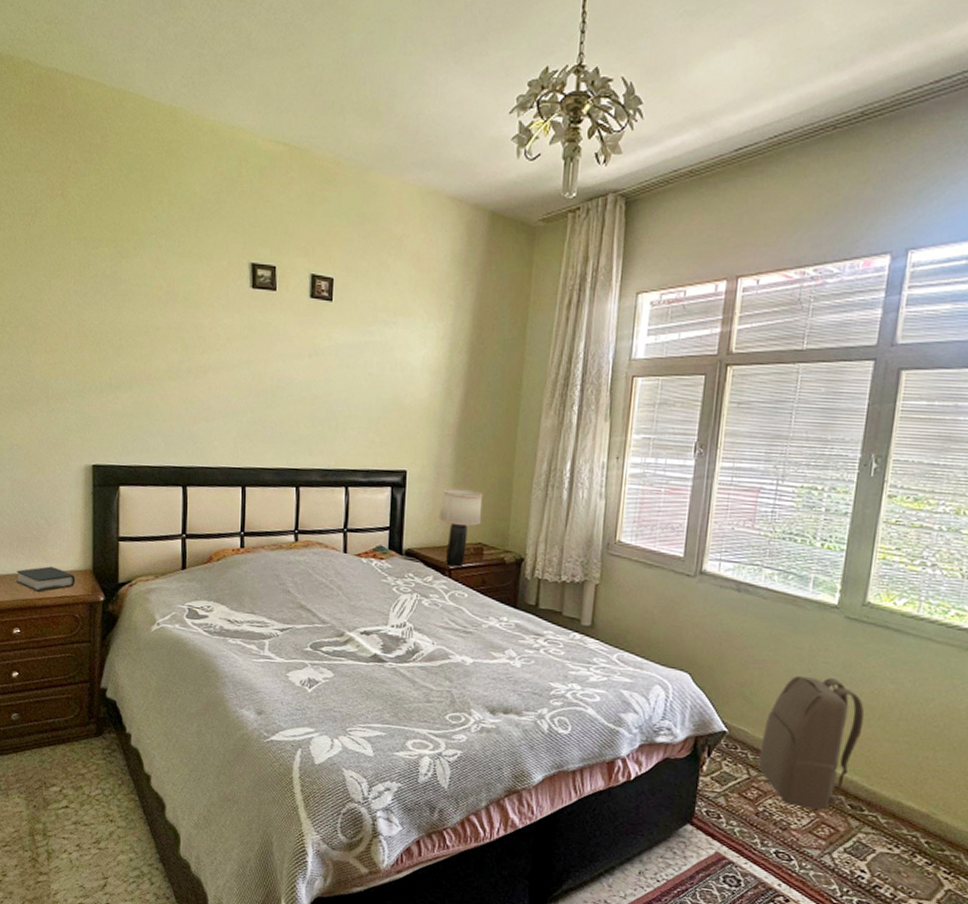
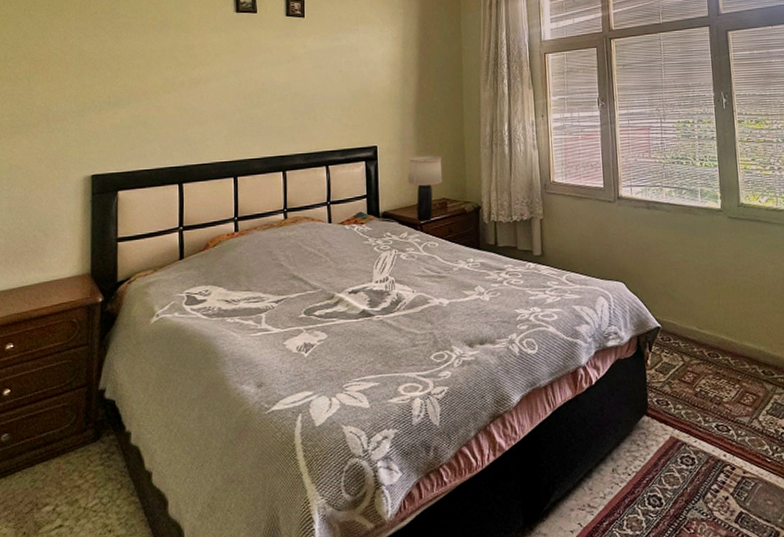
book: present [16,566,76,592] -> none [11,276,74,303]
backpack: present [758,676,865,811] -> none [687,268,770,382]

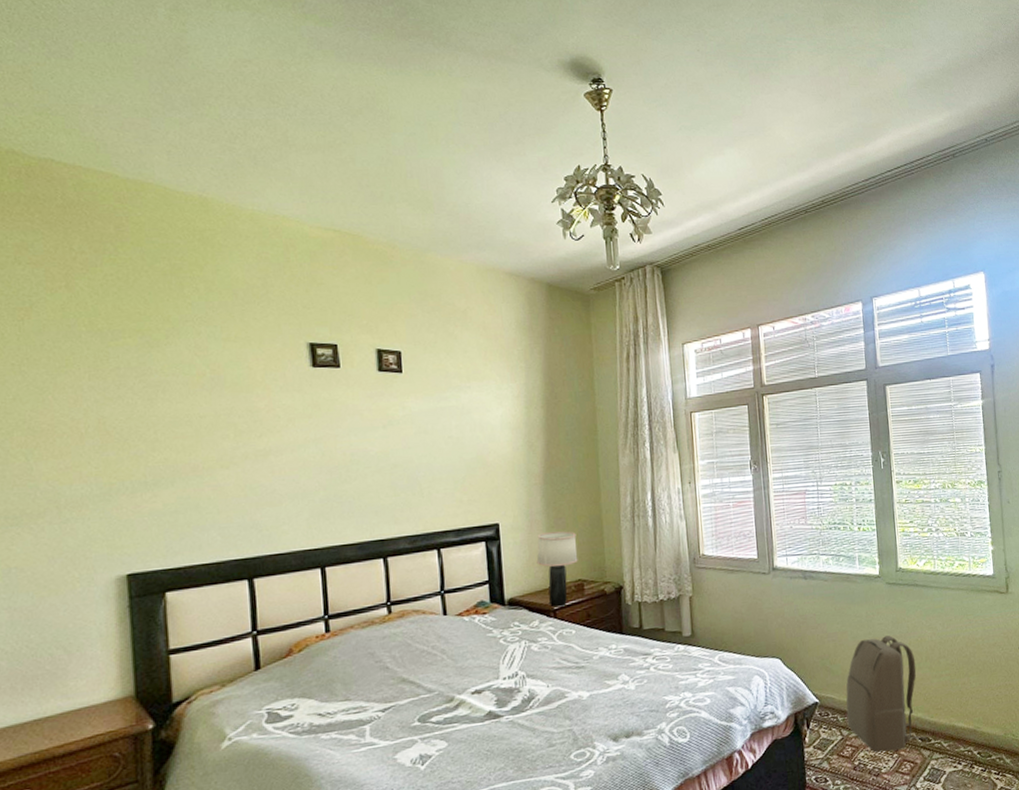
backpack: none [687,268,770,382] -> present [846,635,927,753]

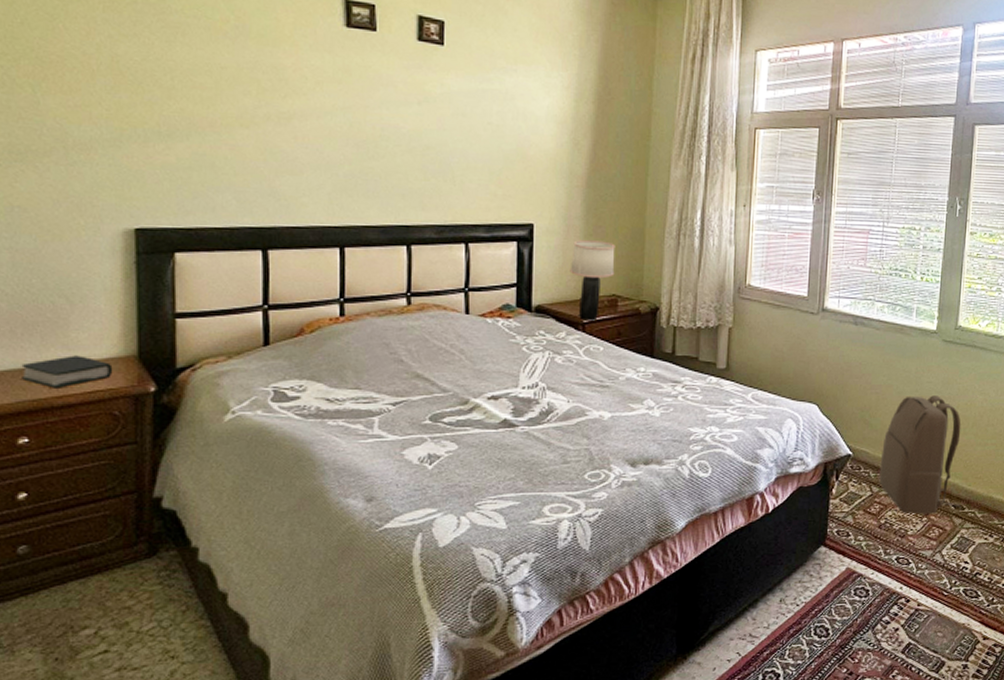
book: none [22,702,112,739] -> present [21,355,113,388]

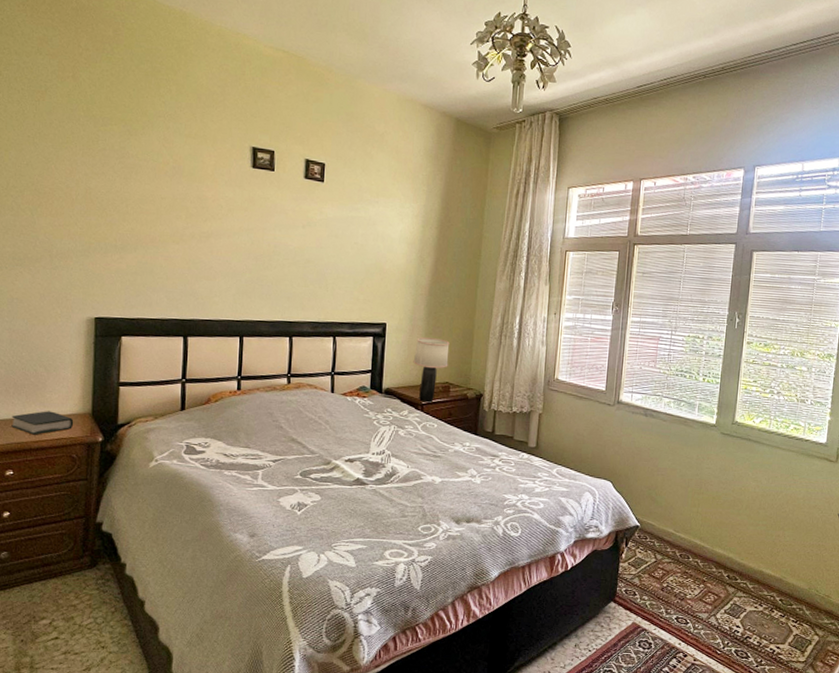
backpack: present [879,395,961,515] -> none [662,480,736,582]

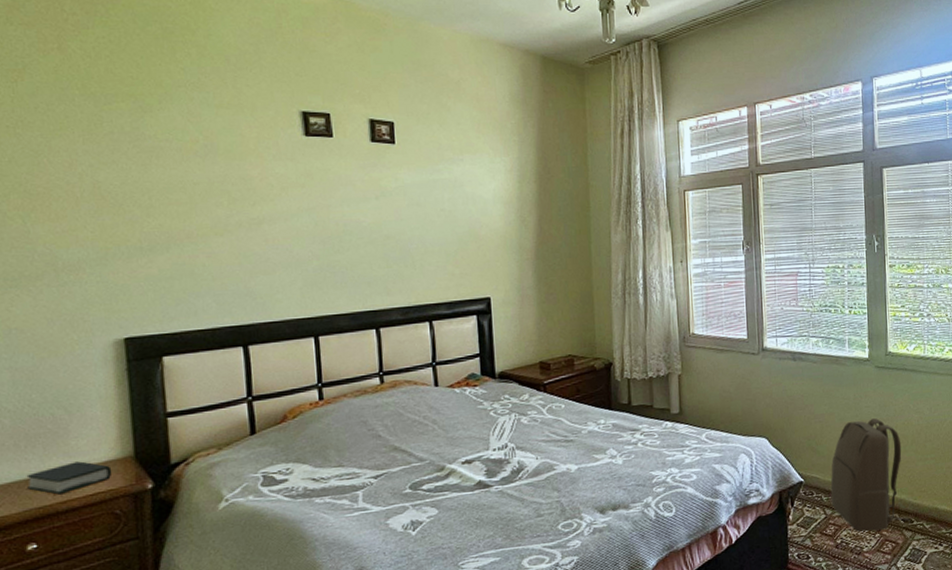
table lamp: present [413,337,450,403] -> none [527,306,569,382]
backpack: none [662,480,736,582] -> present [830,418,910,532]

